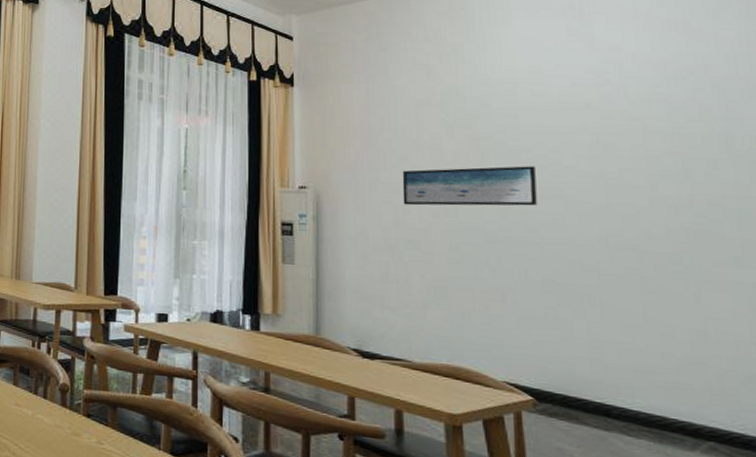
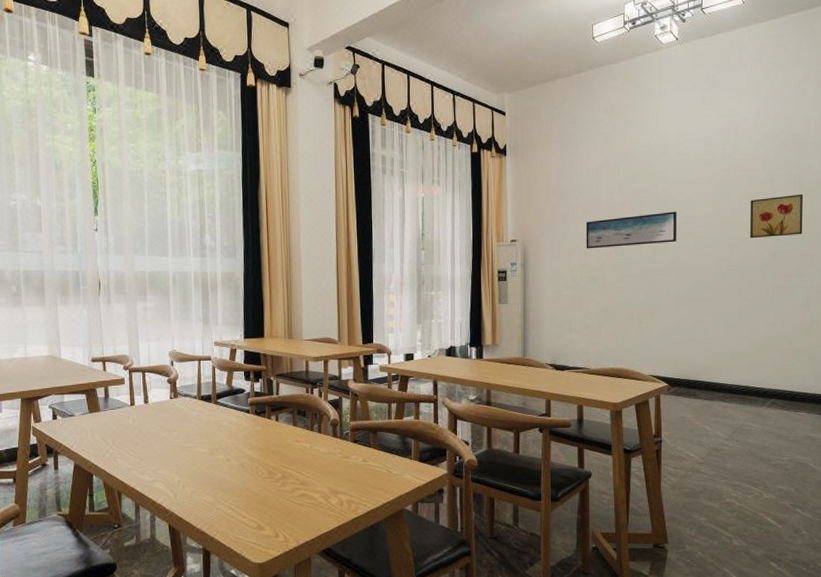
wall art: none [649,154,739,210] -> present [750,193,803,239]

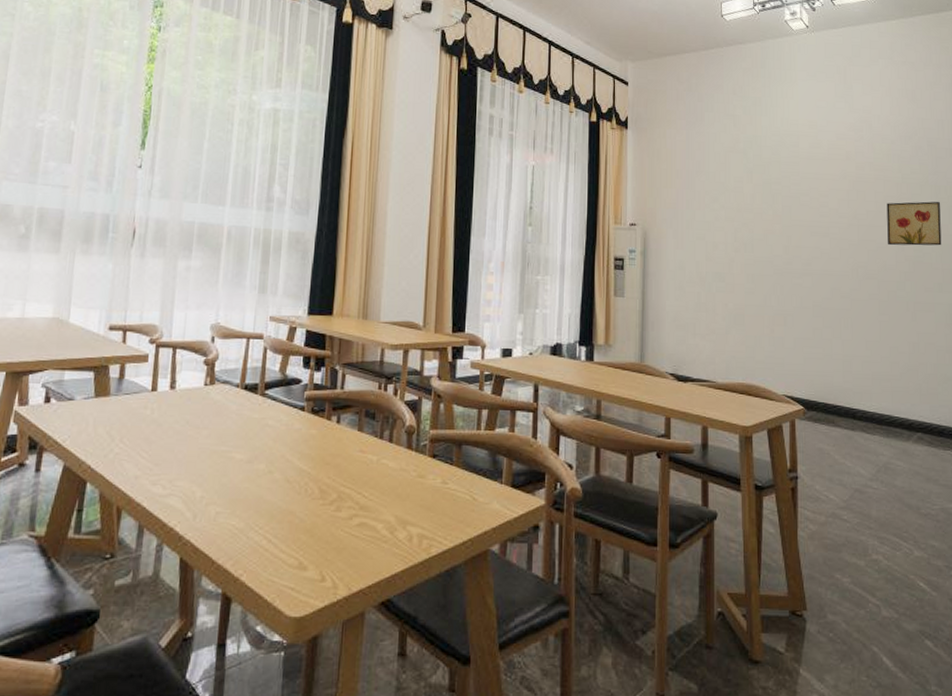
wall art: present [585,211,677,249] -> none [712,207,811,242]

